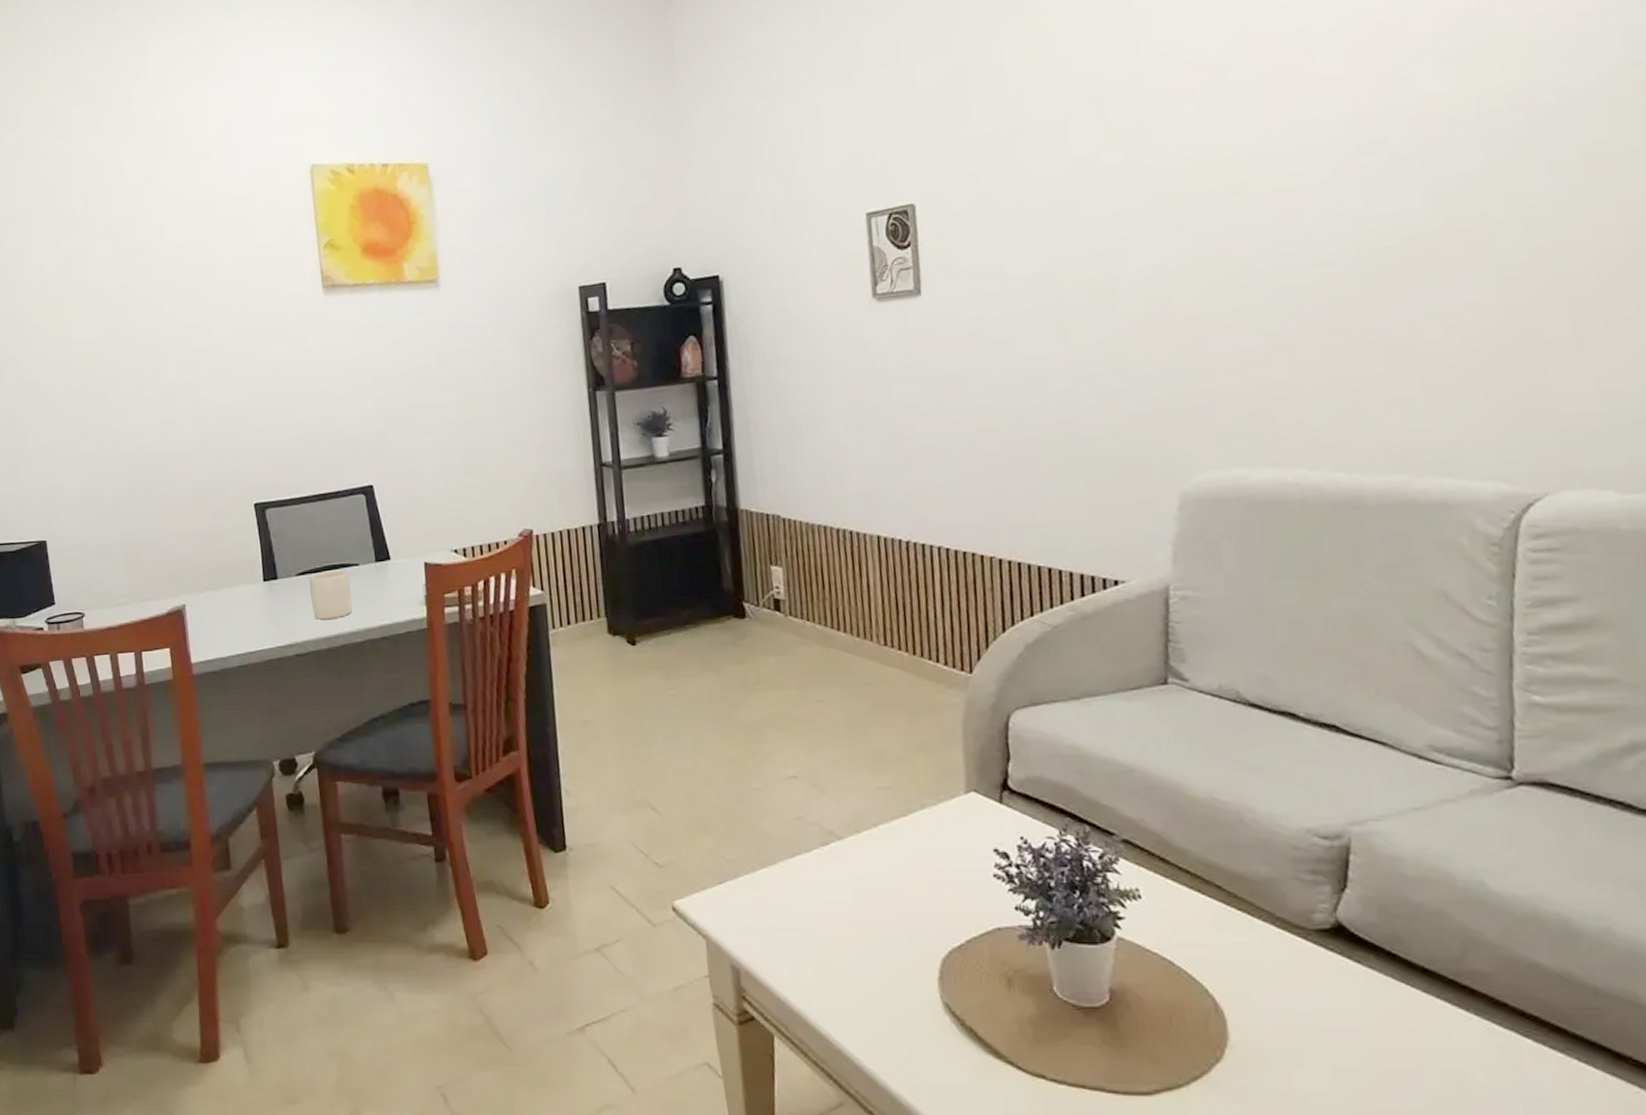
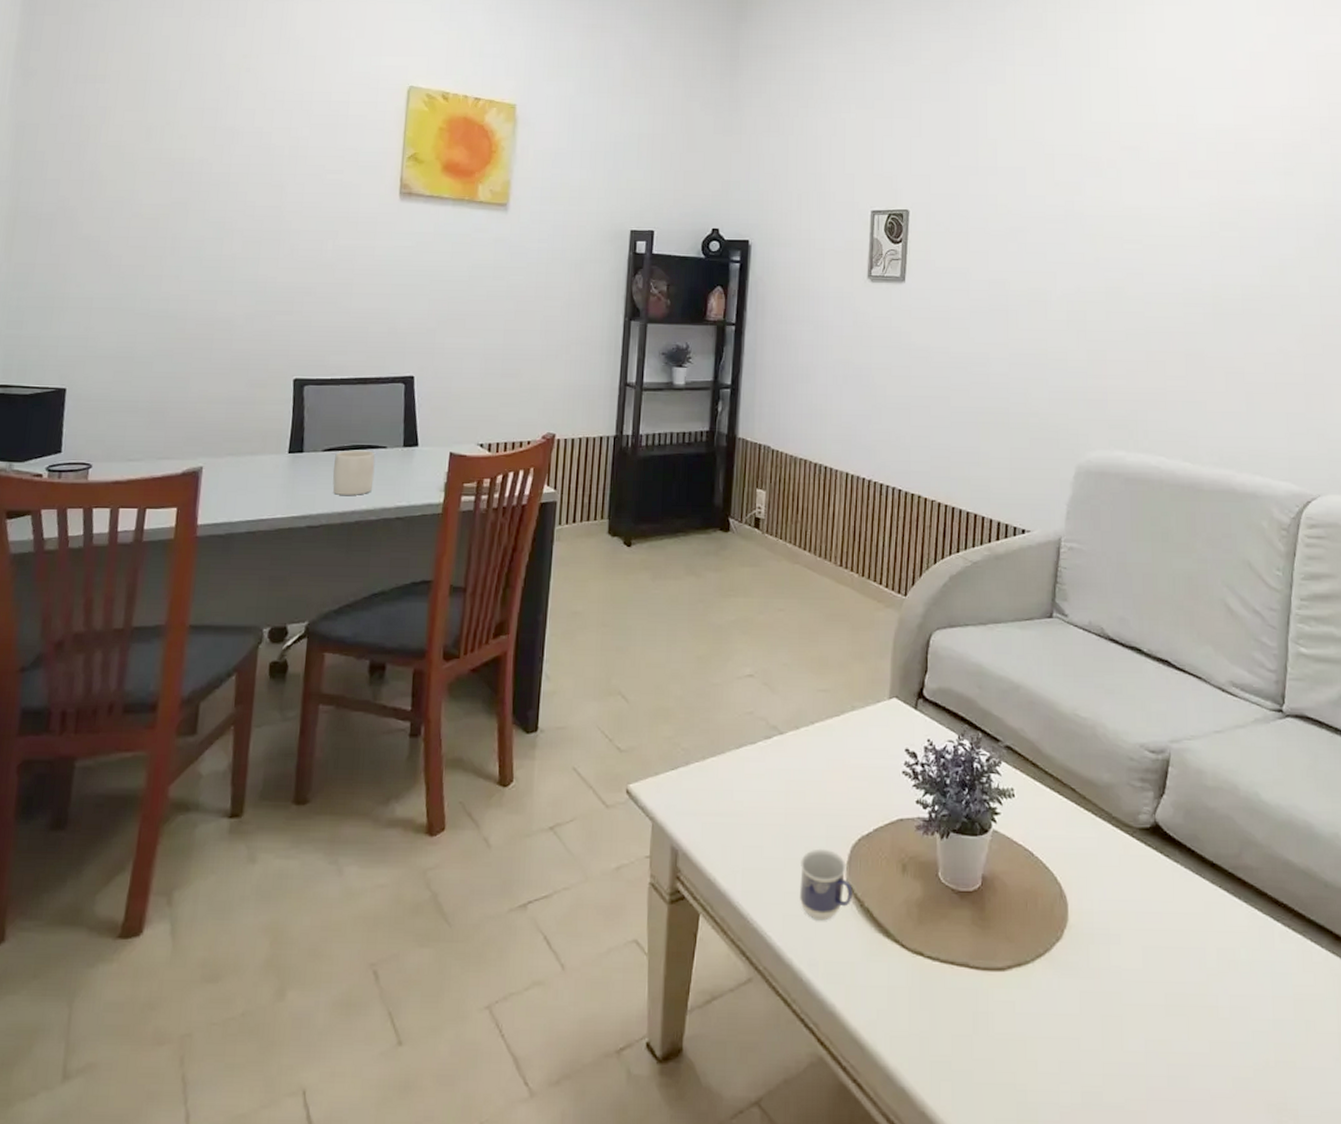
cup: none [881,963,950,1041] -> present [799,848,853,921]

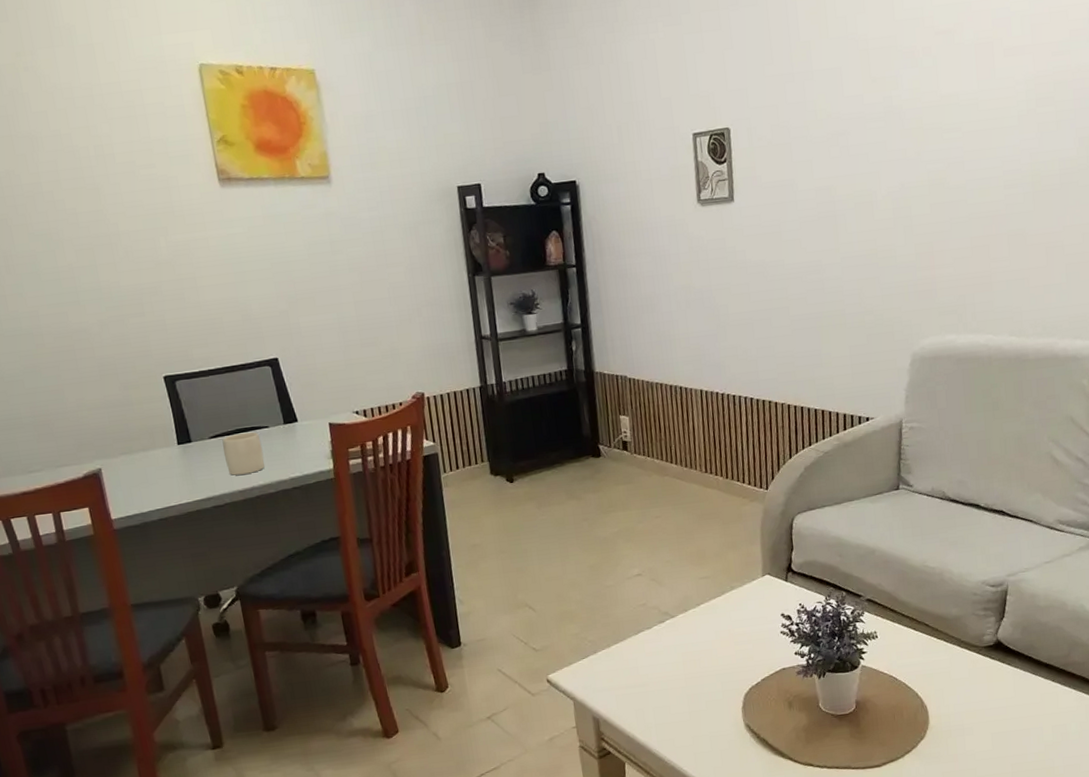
cup: present [799,848,853,921] -> none [702,700,750,753]

